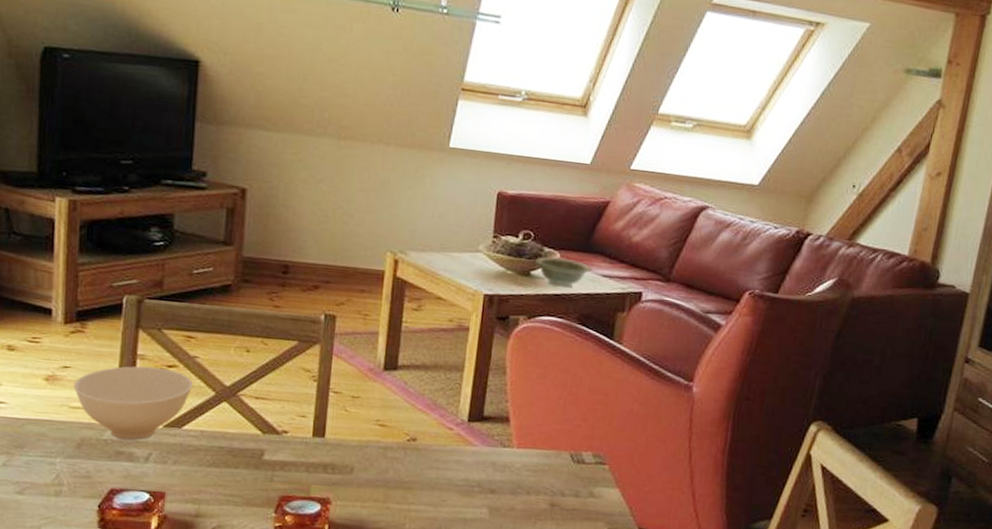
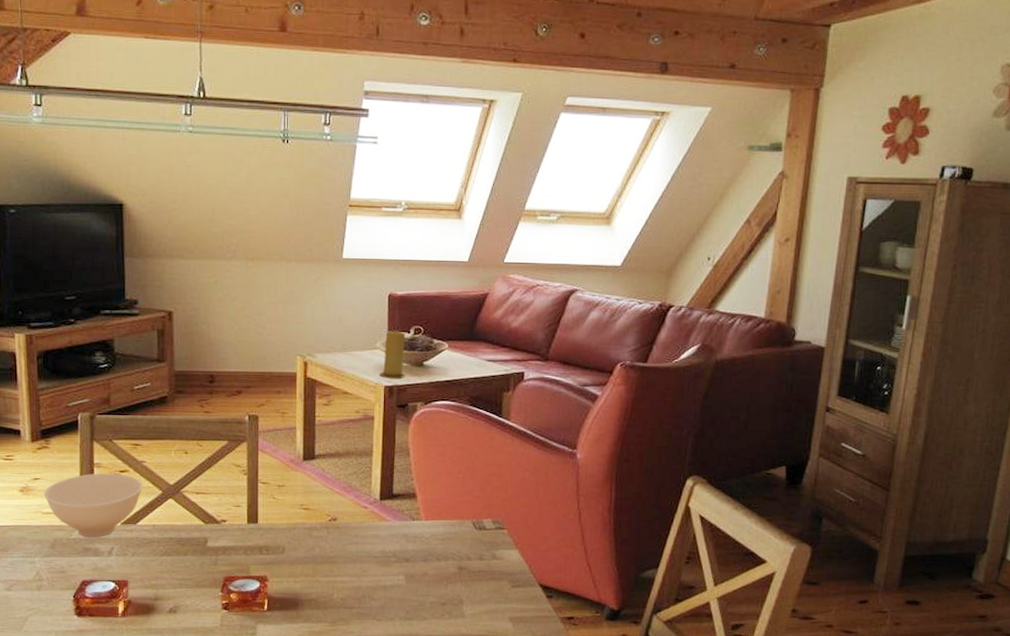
candle: none [479,233,514,287] -> present [379,330,406,378]
bowl: present [535,257,592,289] -> none [426,347,477,375]

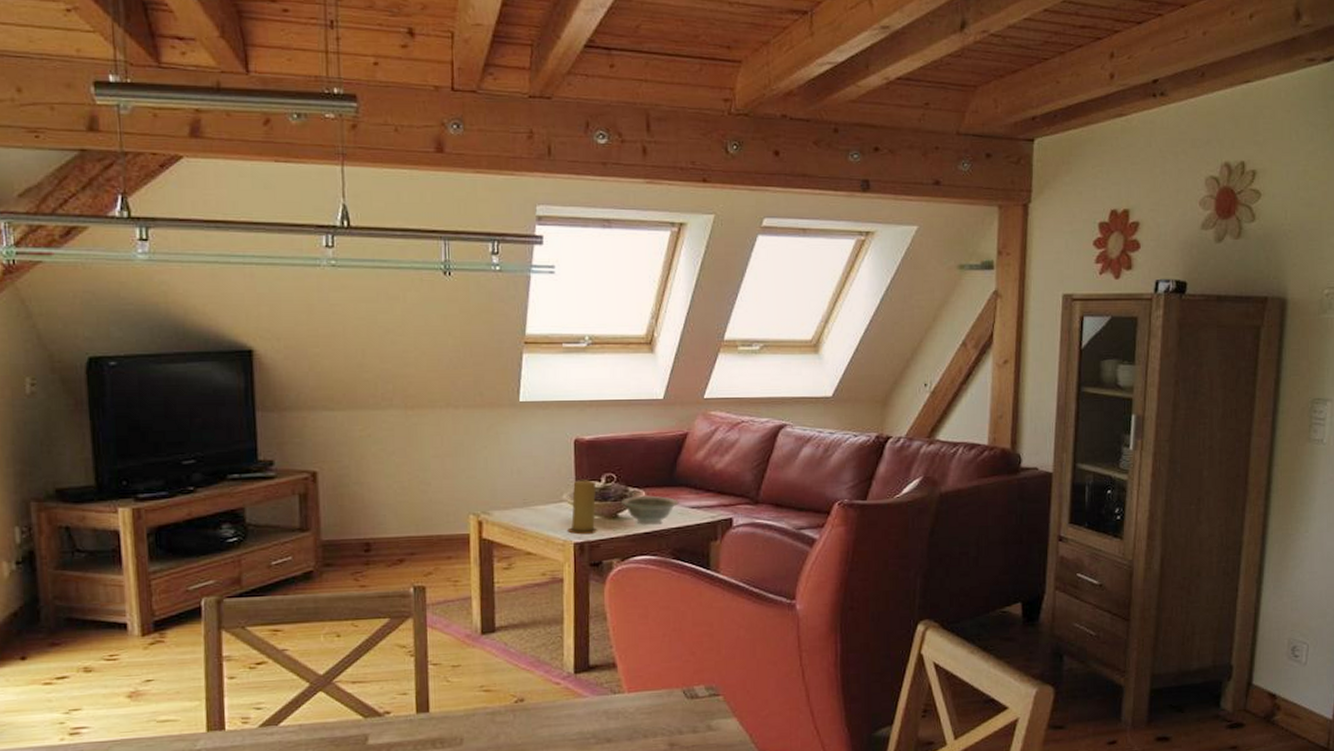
bowl: present [43,473,142,538] -> none [158,666,285,747]
bowl: none [426,347,477,375] -> present [620,495,679,526]

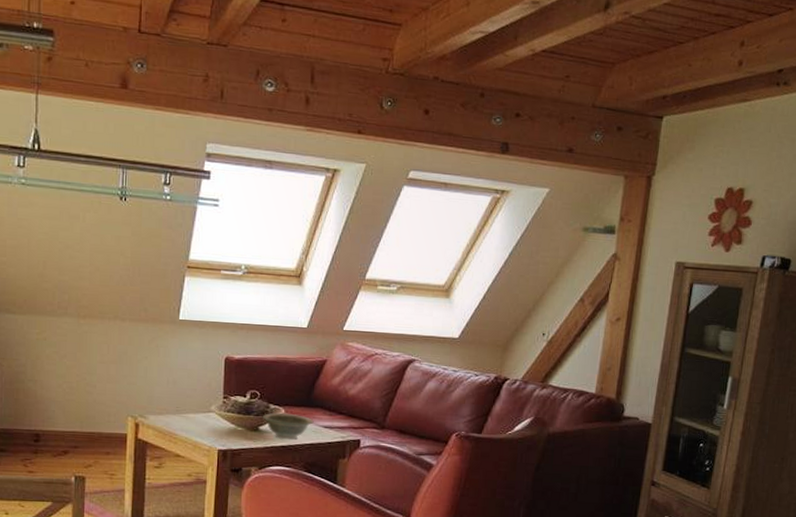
candle: present [568,480,598,534] -> none [213,394,242,442]

